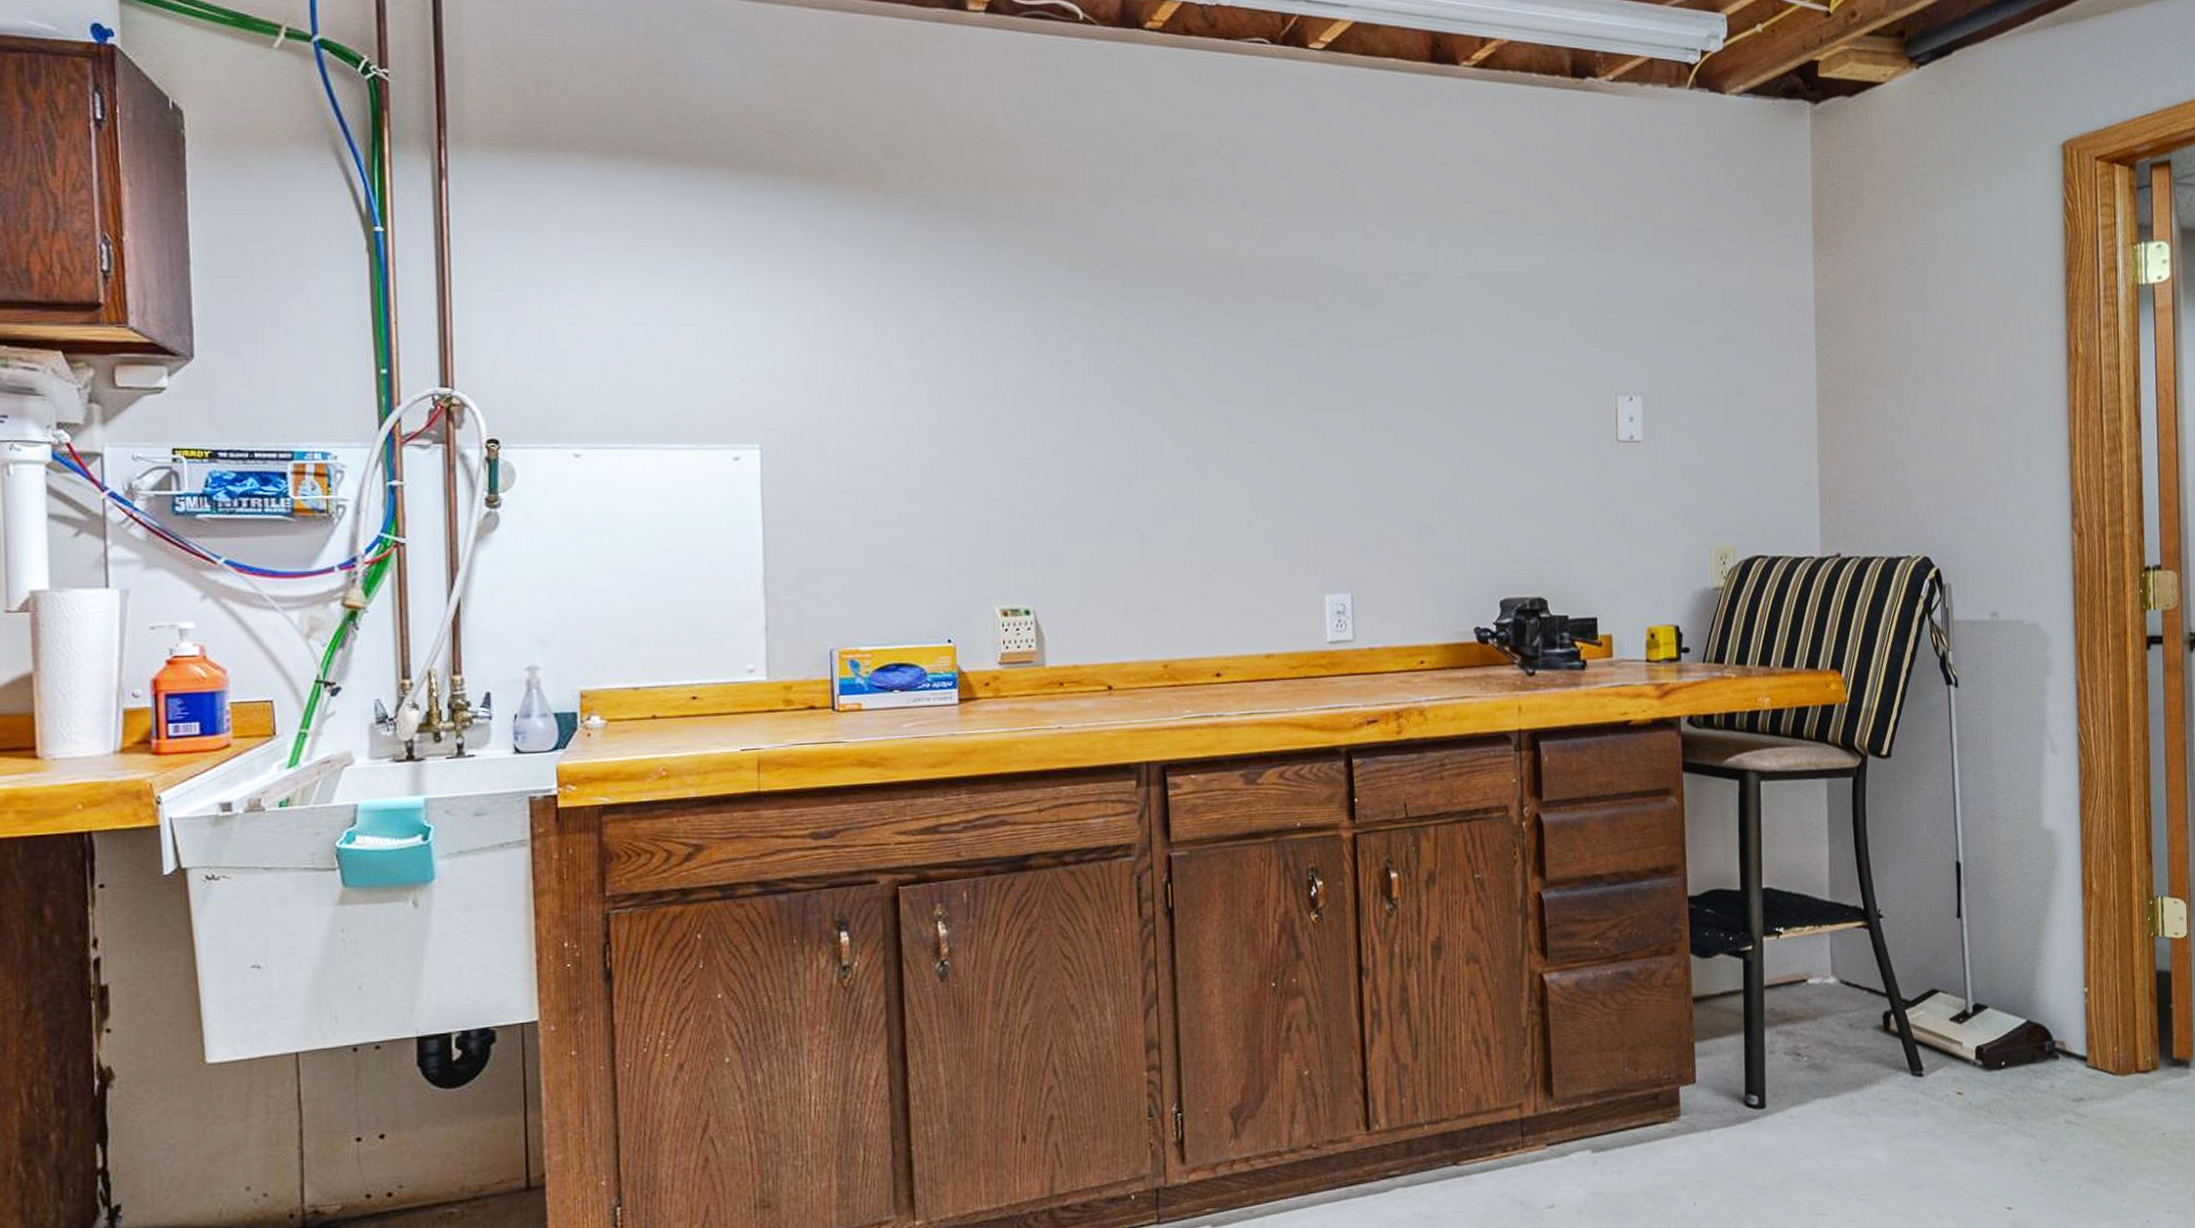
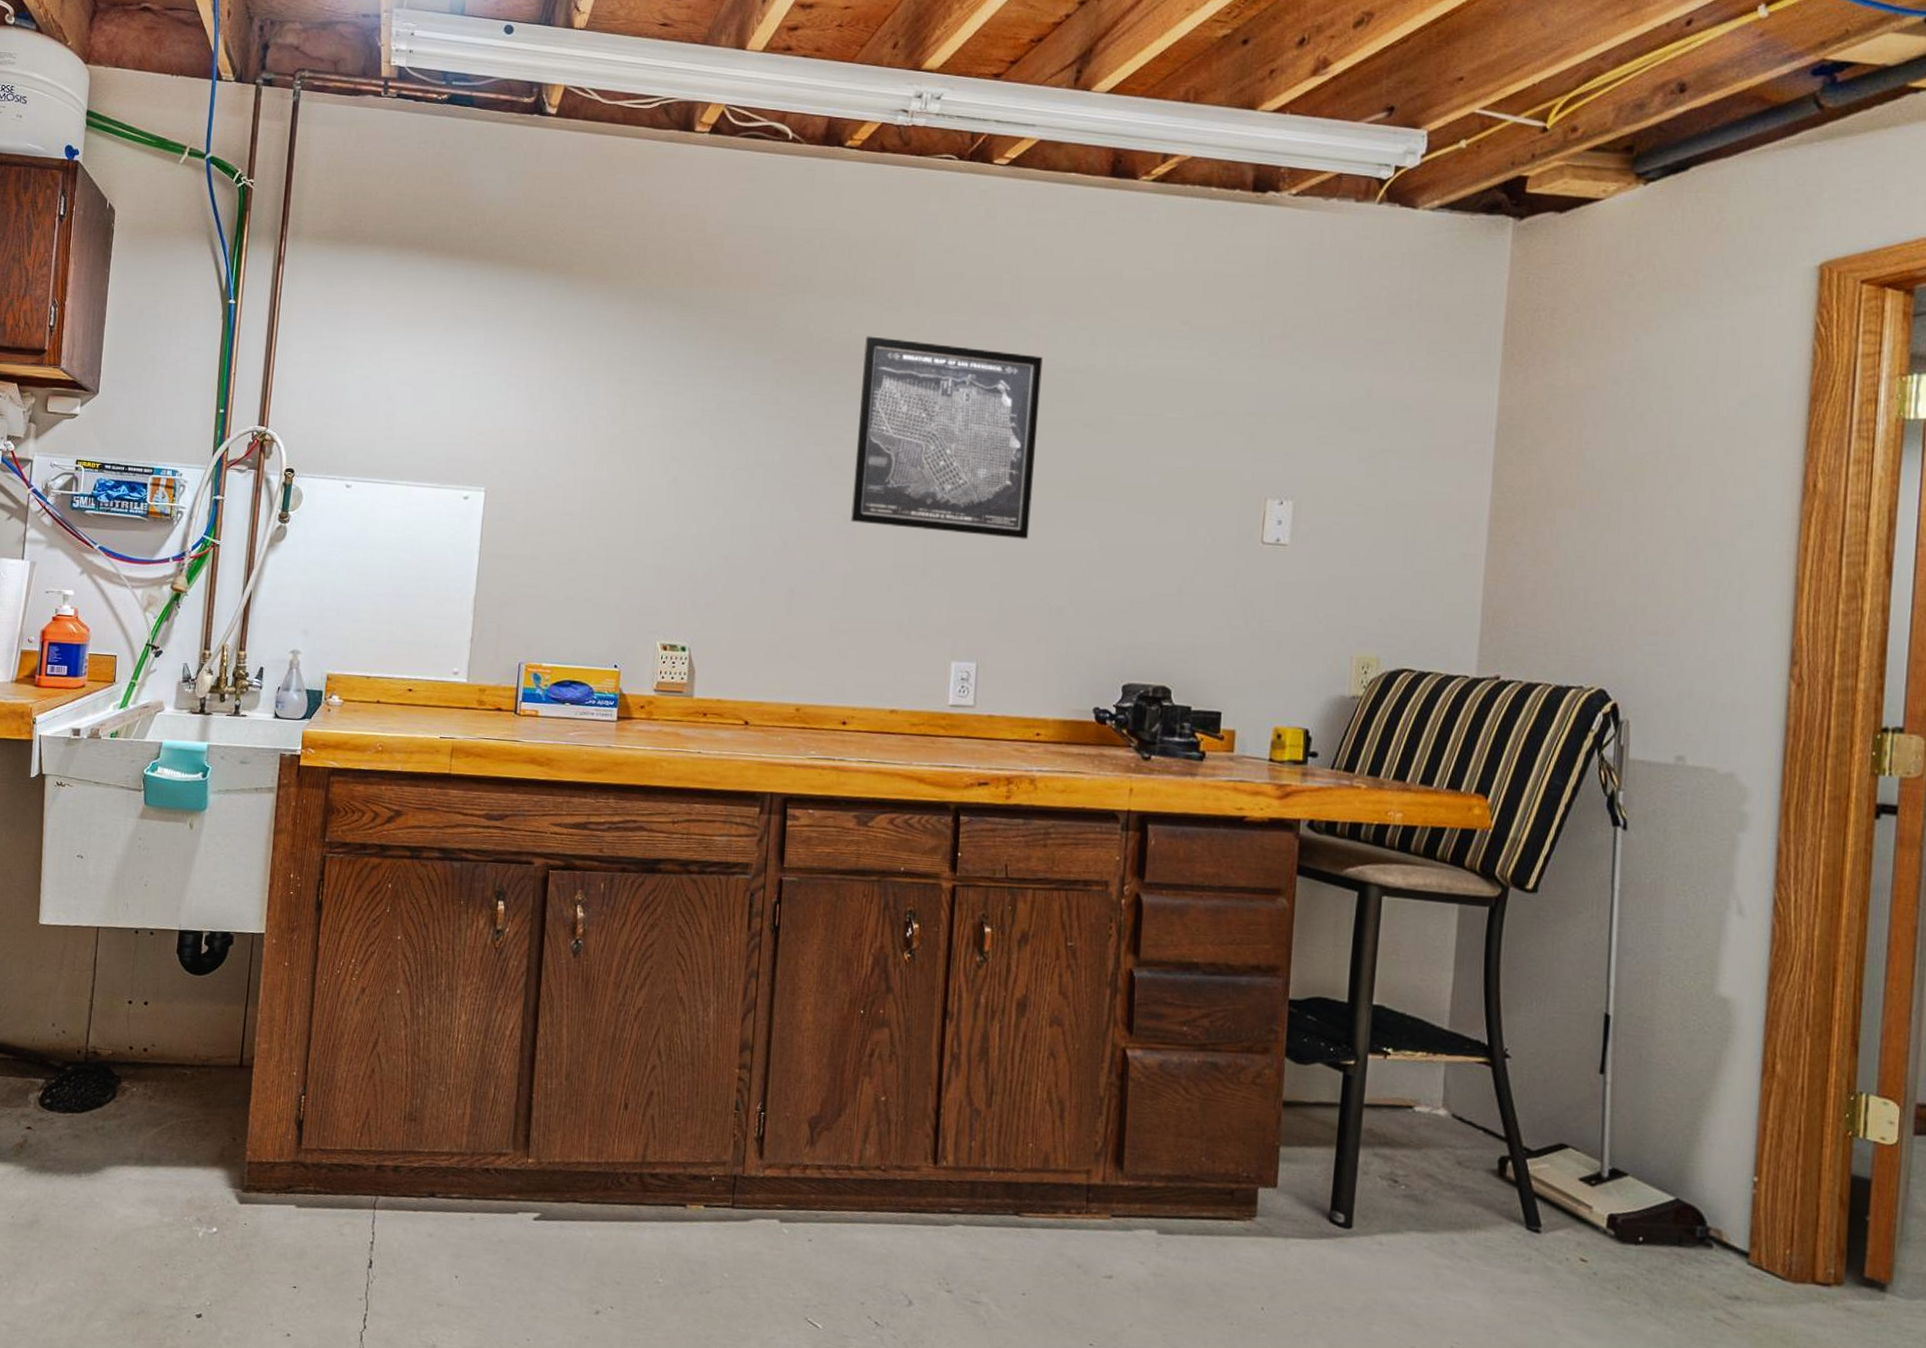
wall art: none [1192,243,1390,457] -> present [851,336,1043,539]

